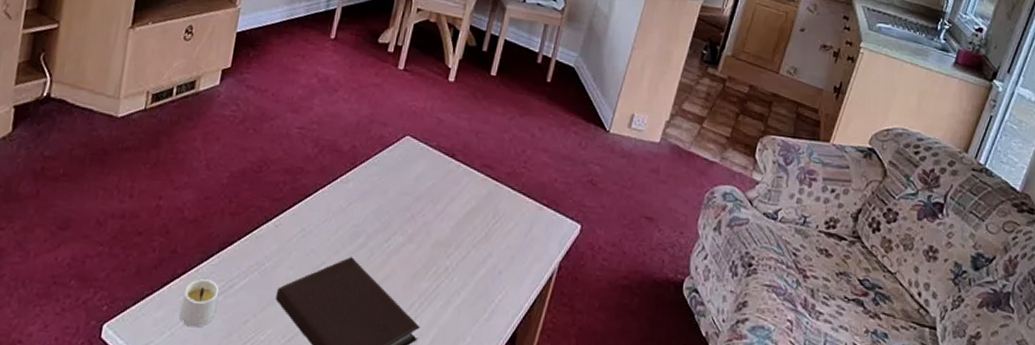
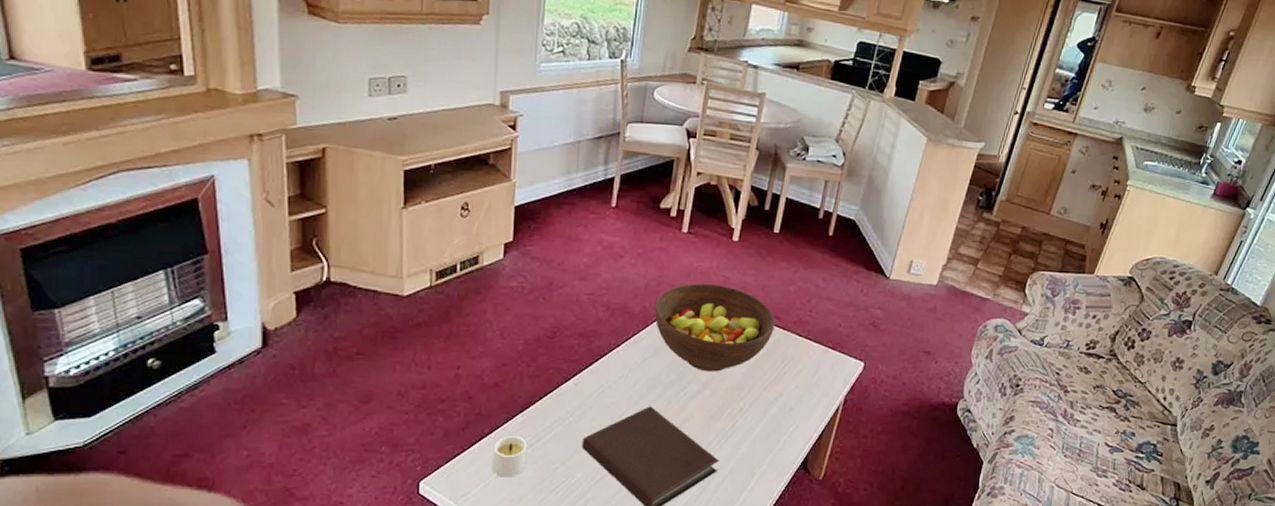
fruit bowl: none [363,123,488,223] -> present [654,283,775,372]

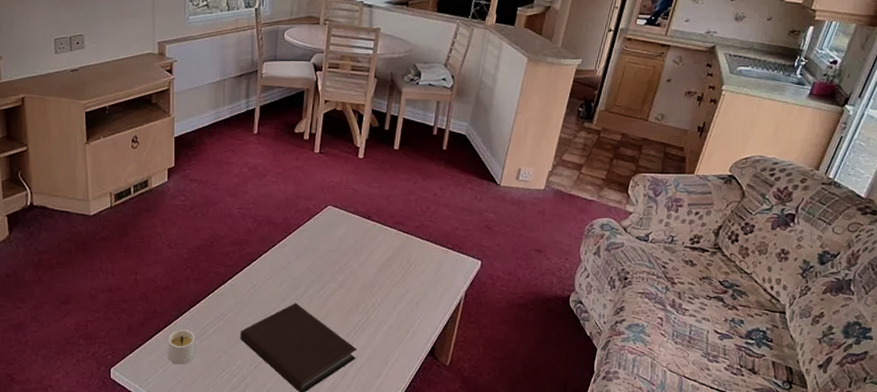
fruit bowl: present [654,283,775,372] -> none [295,195,399,272]

